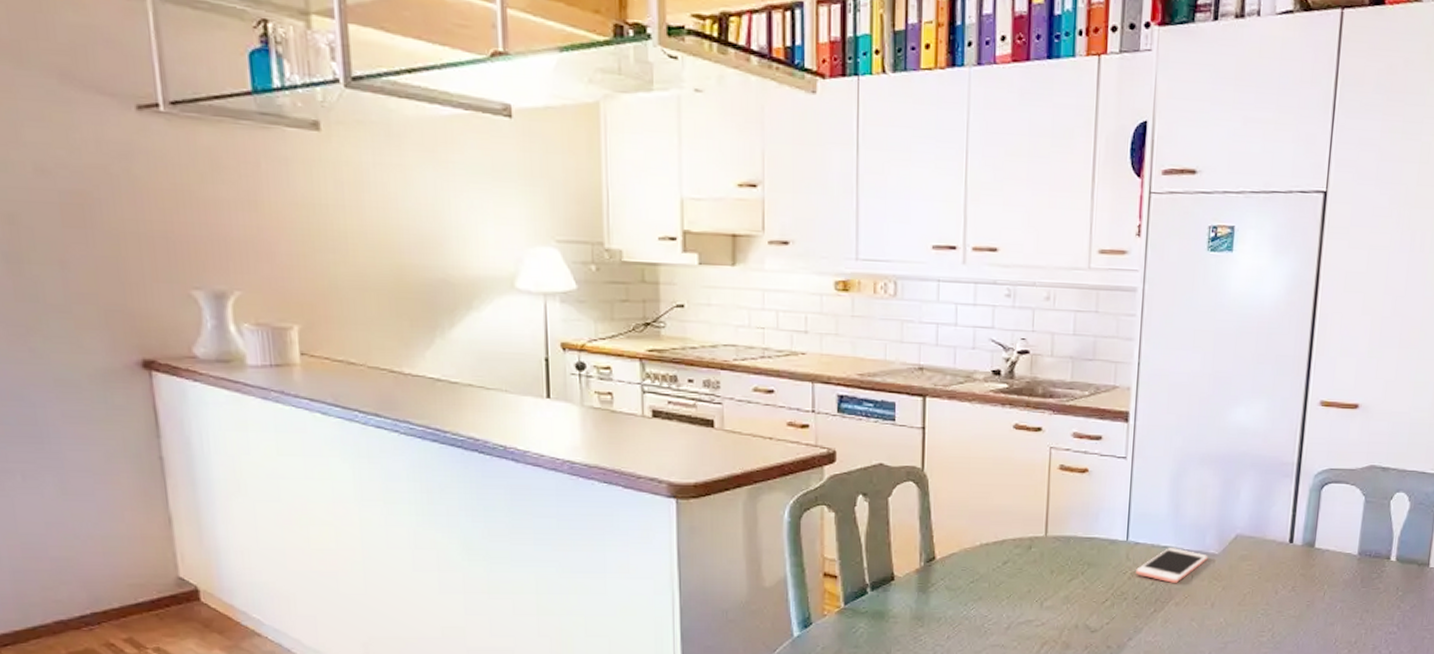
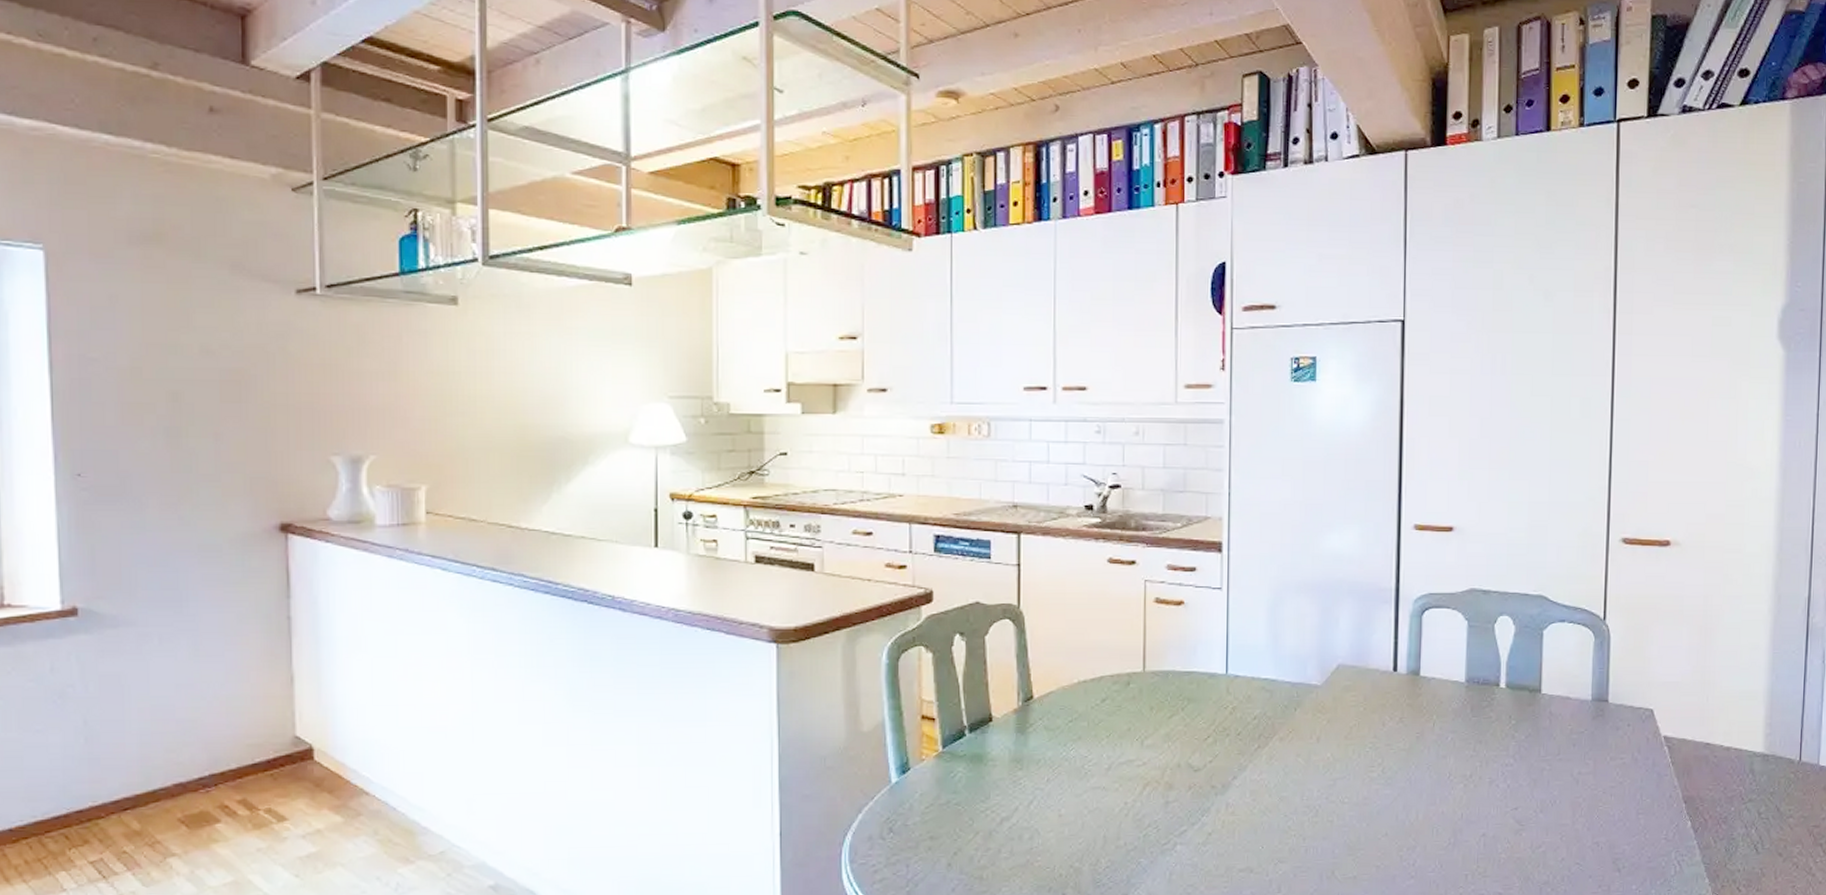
cell phone: present [1136,548,1208,583] -> none [1237,680,1311,717]

